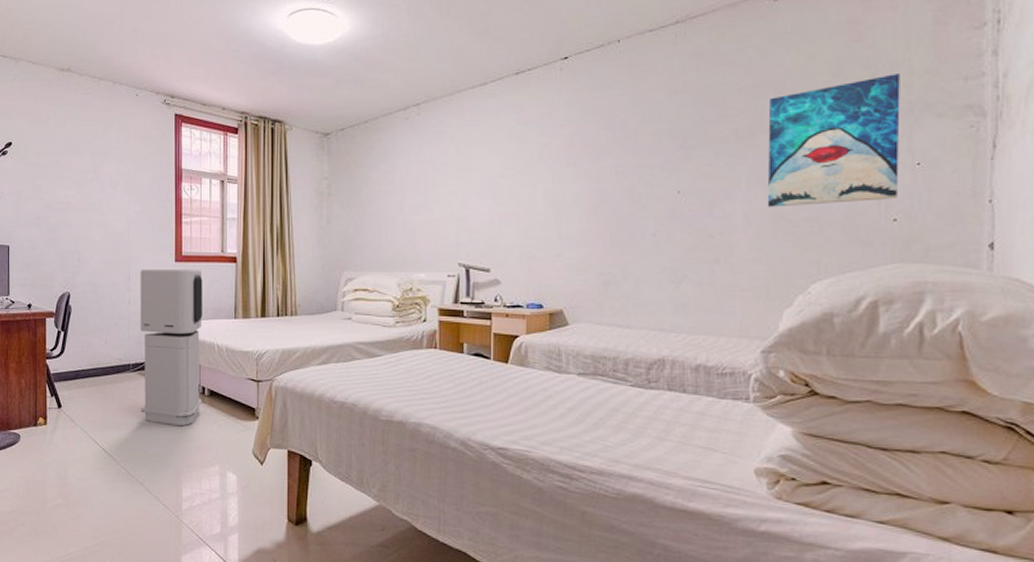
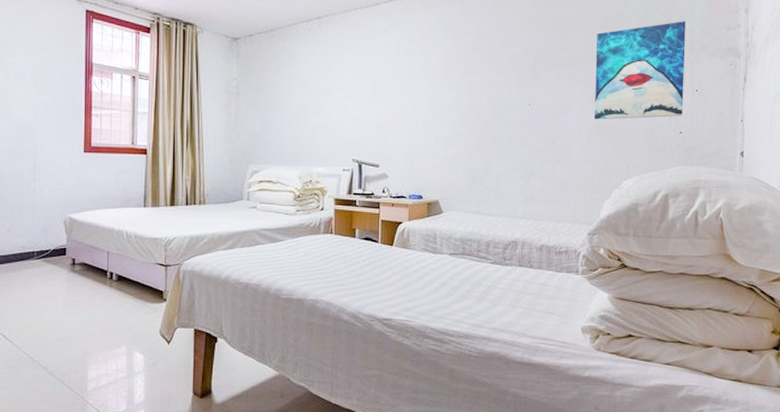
air purifier: present [140,268,203,427] -> none [45,159,112,311]

